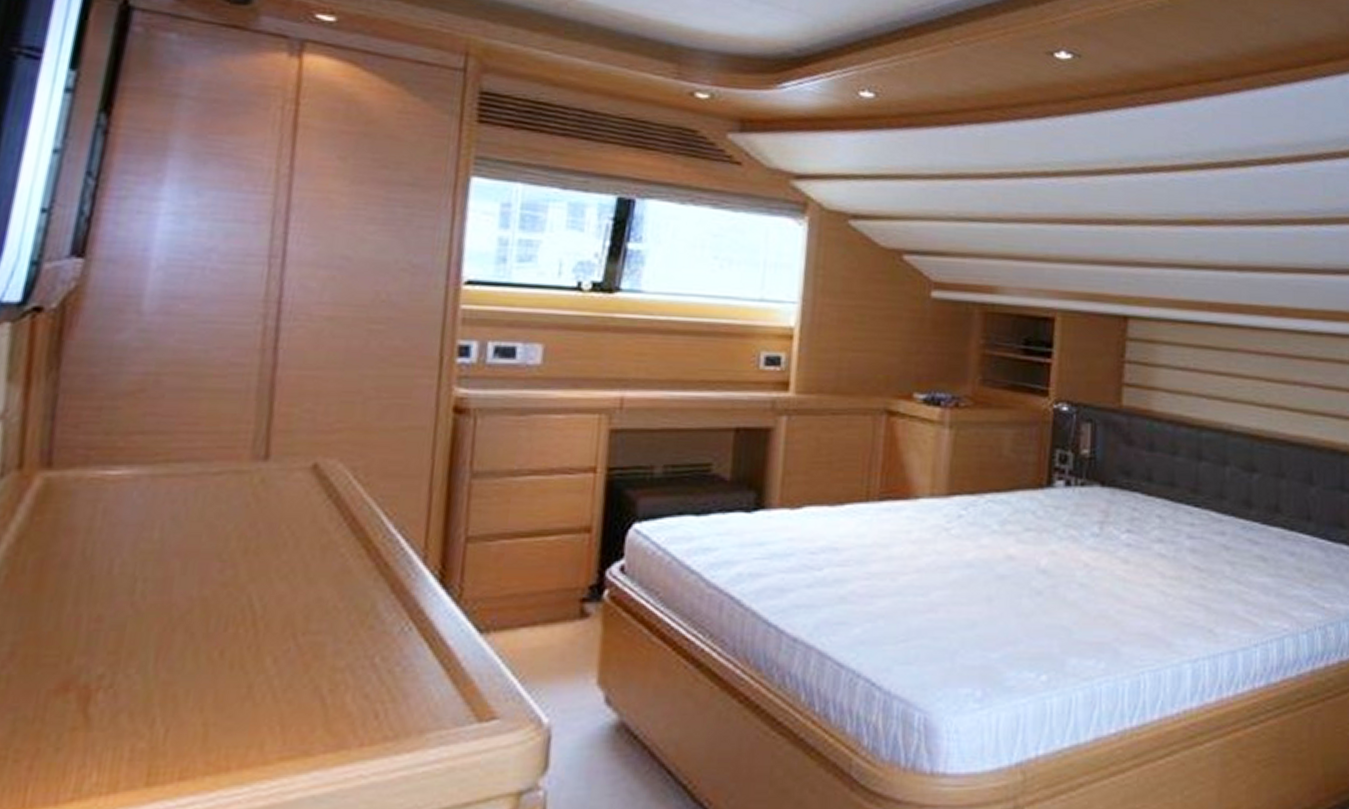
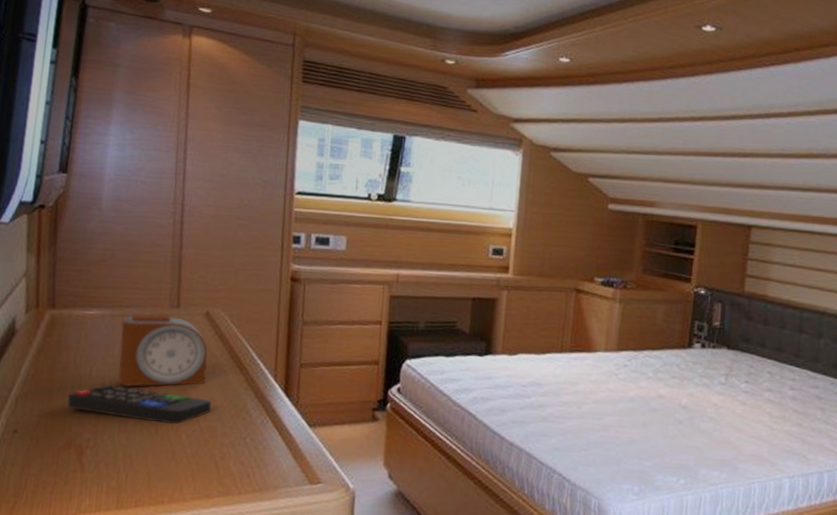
remote control: none [66,584,318,641] -> present [67,384,211,424]
alarm clock: none [158,471,314,588] -> present [118,313,208,387]

